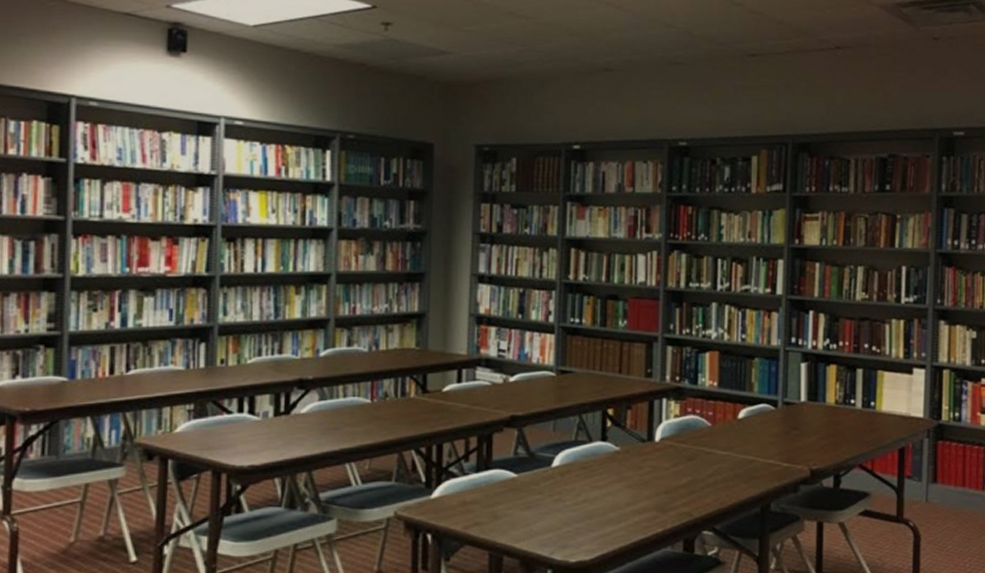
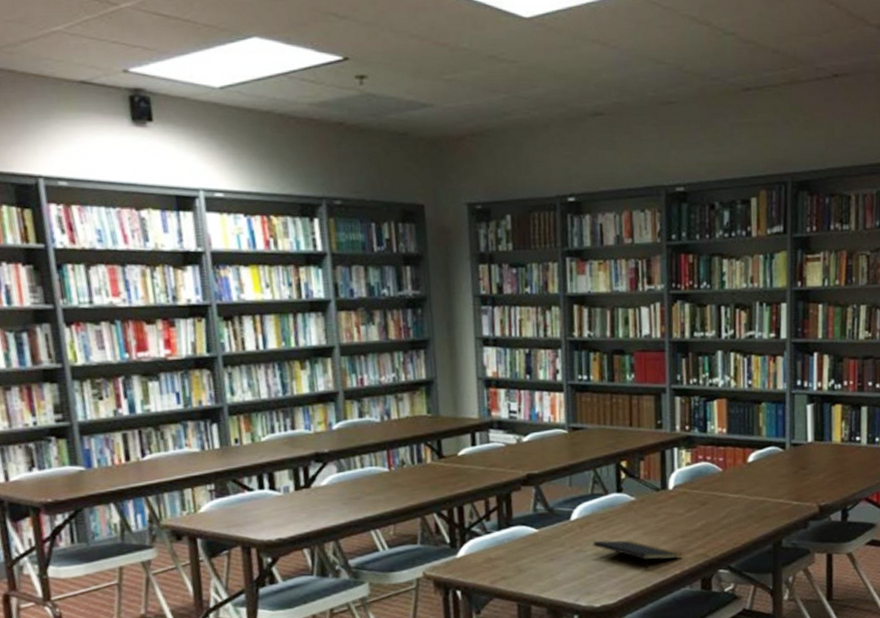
notepad: none [573,490,665,525] -> present [593,540,682,570]

